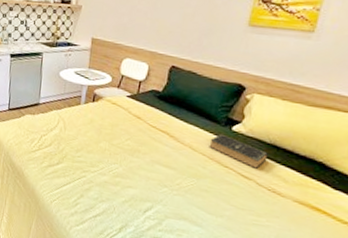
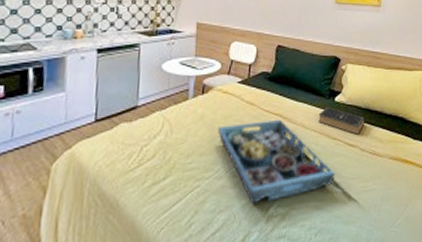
serving tray: none [104,132,222,210] -> present [217,119,335,204]

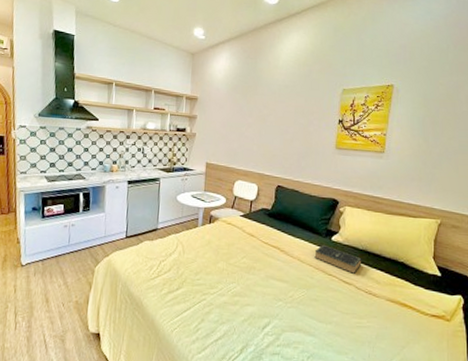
serving tray: present [217,119,335,204] -> none [221,251,329,322]

